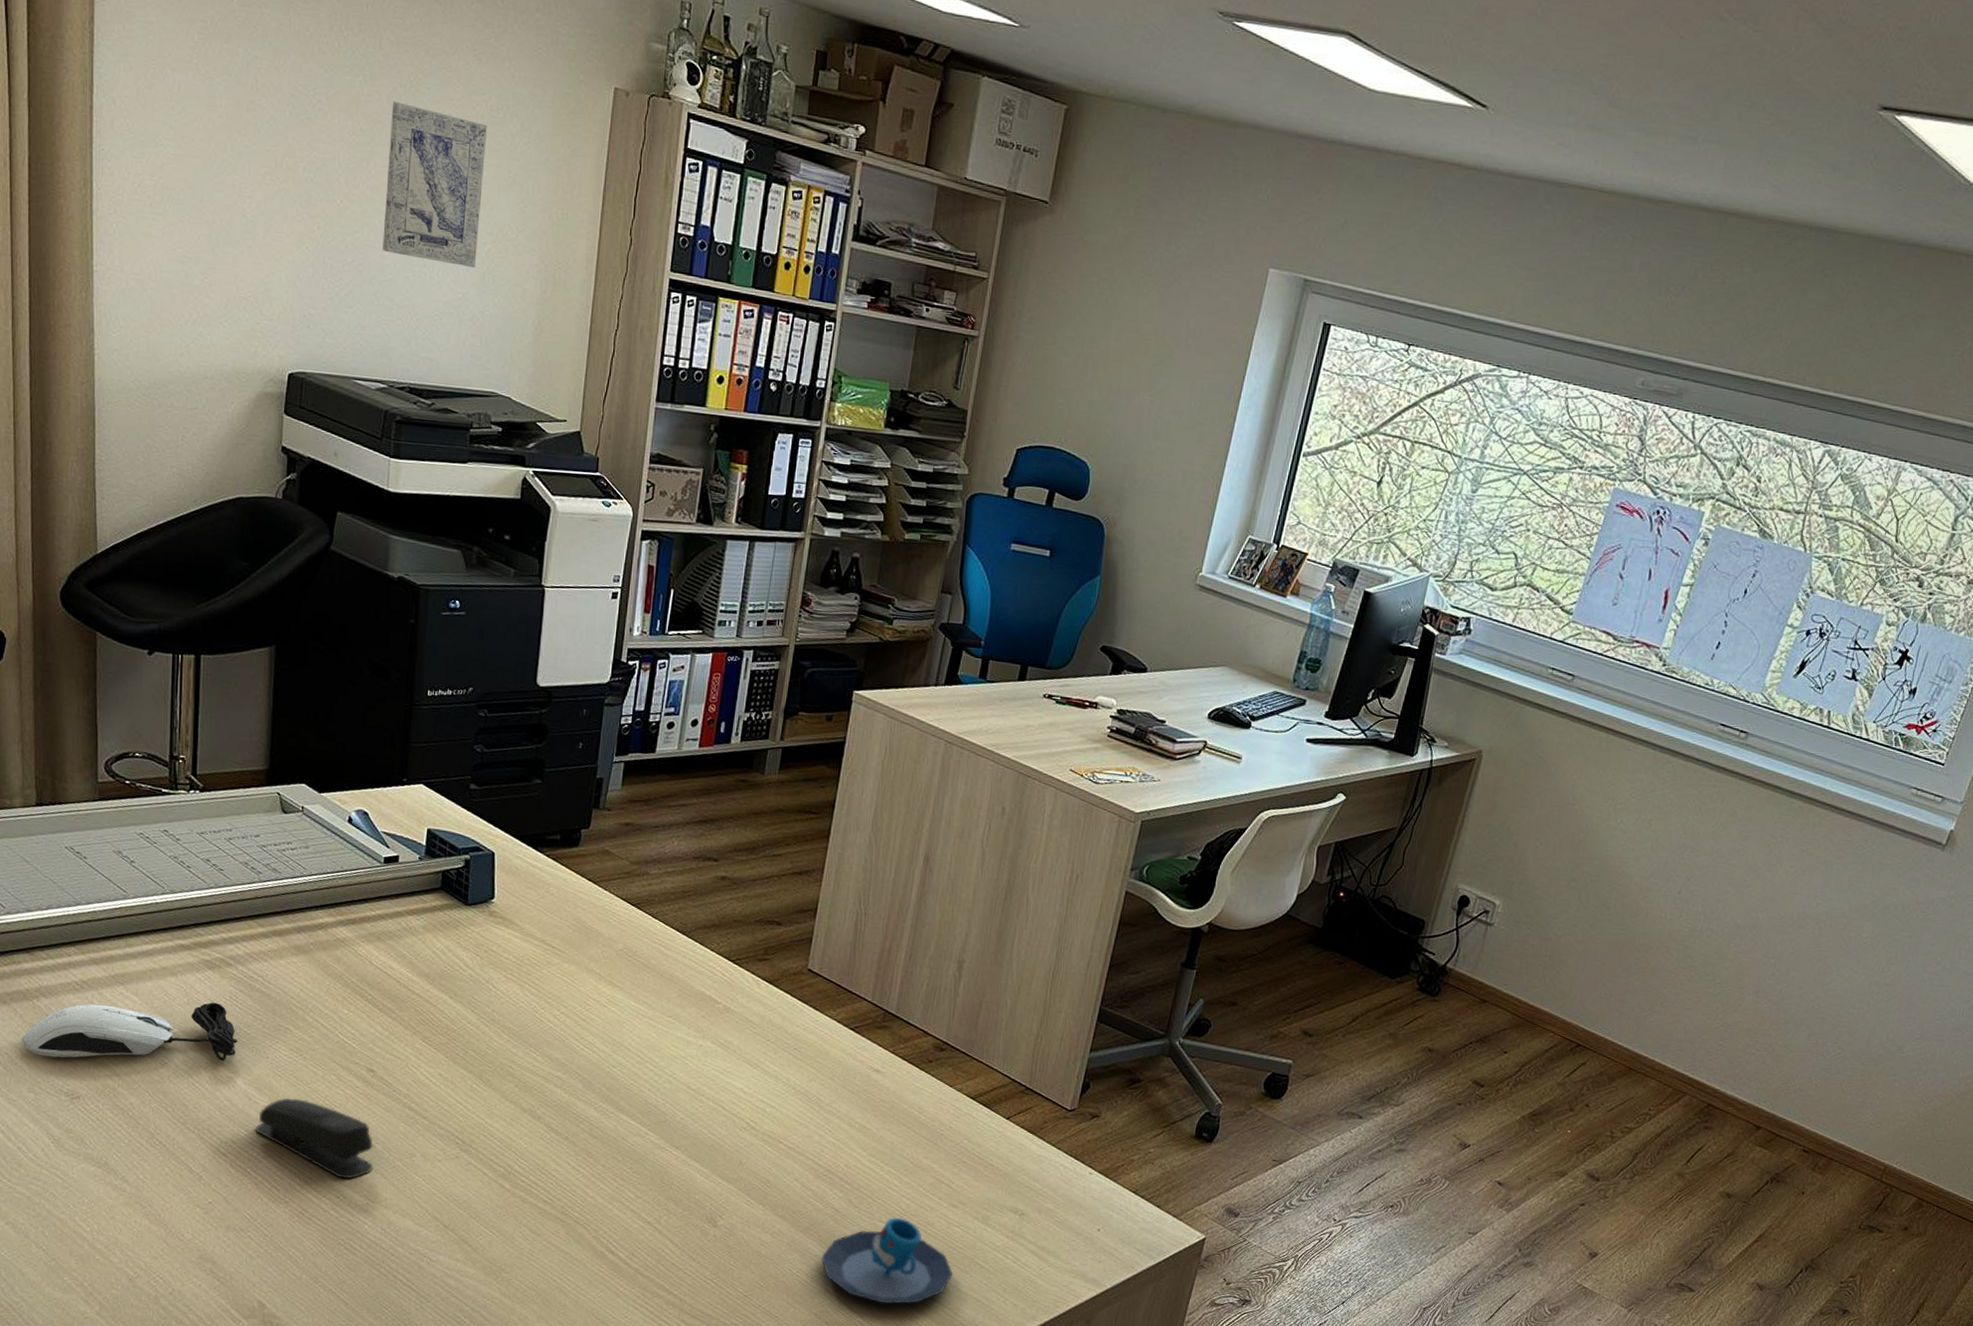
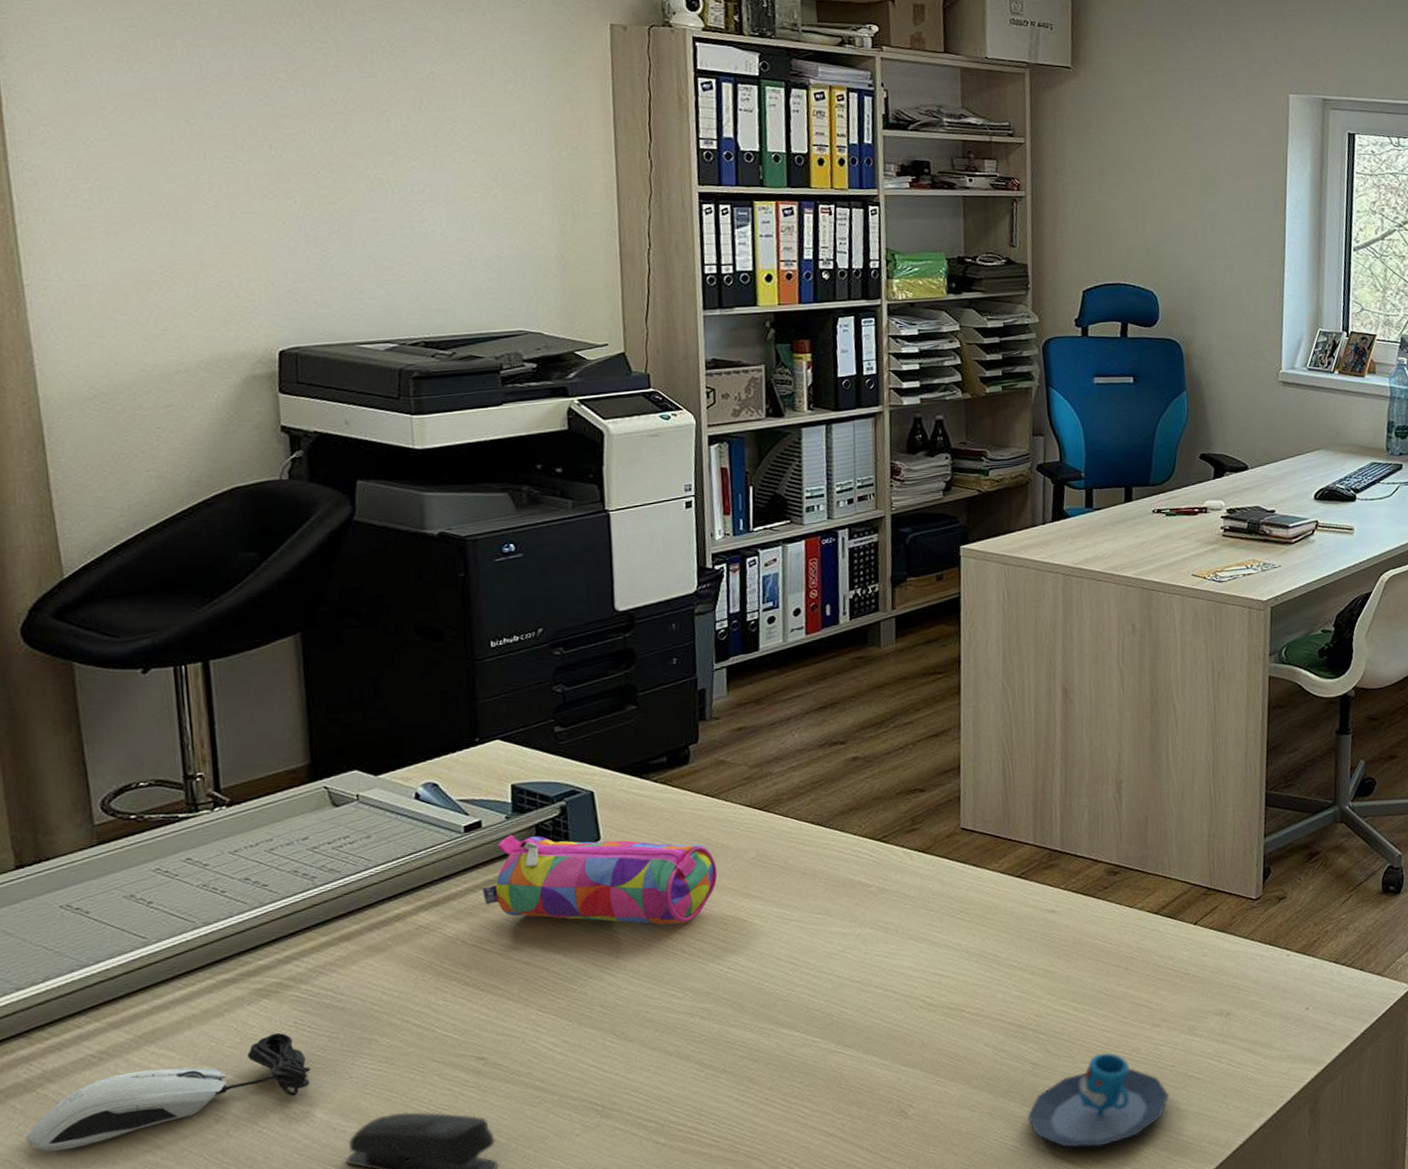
wall art: present [382,101,488,269] -> none [364,68,483,215]
pencil case: none [391,875,589,995] -> present [482,834,718,925]

